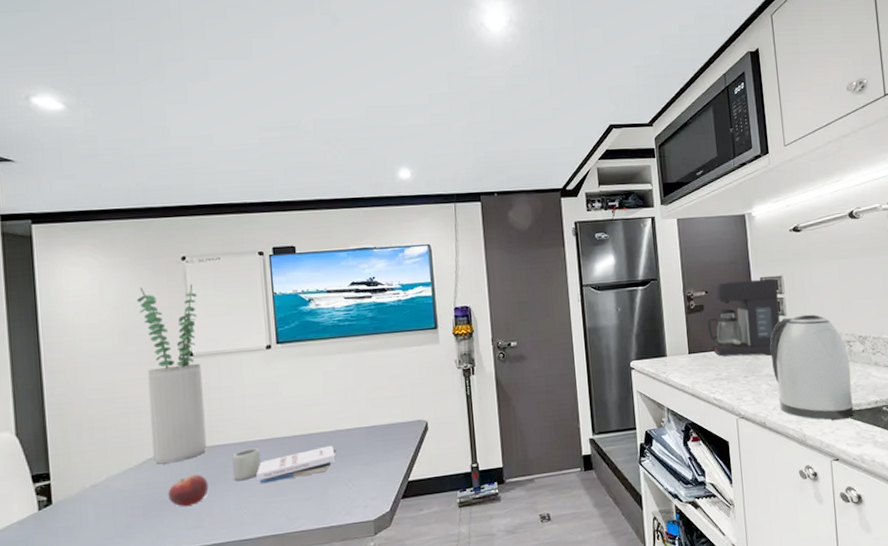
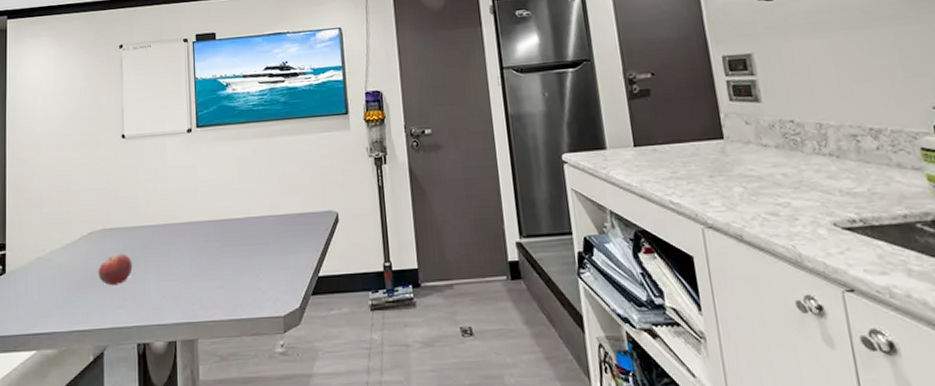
vase: present [137,283,207,465] -> none [82,70,133,242]
cup: present [232,448,262,480] -> none [154,231,179,263]
books: present [255,445,337,484] -> none [174,232,249,268]
coffee maker: present [707,278,780,357] -> none [655,57,753,152]
kettle: present [770,314,854,421] -> none [741,100,871,237]

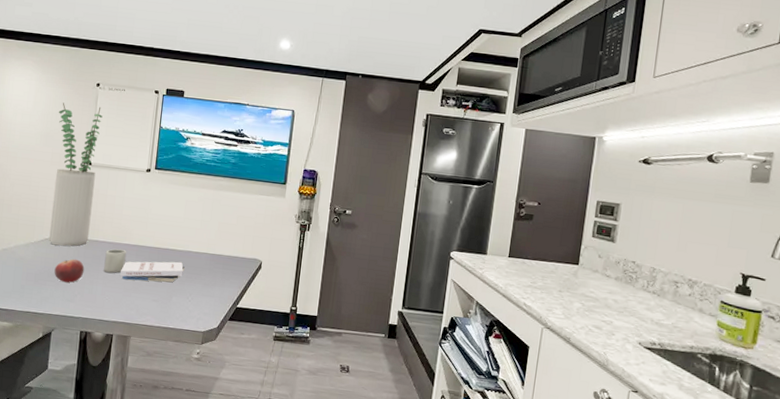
vase: none [82,70,133,242] -> present [49,102,103,247]
cup: none [154,231,179,263] -> present [104,249,127,273]
books: none [174,232,249,268] -> present [119,261,185,282]

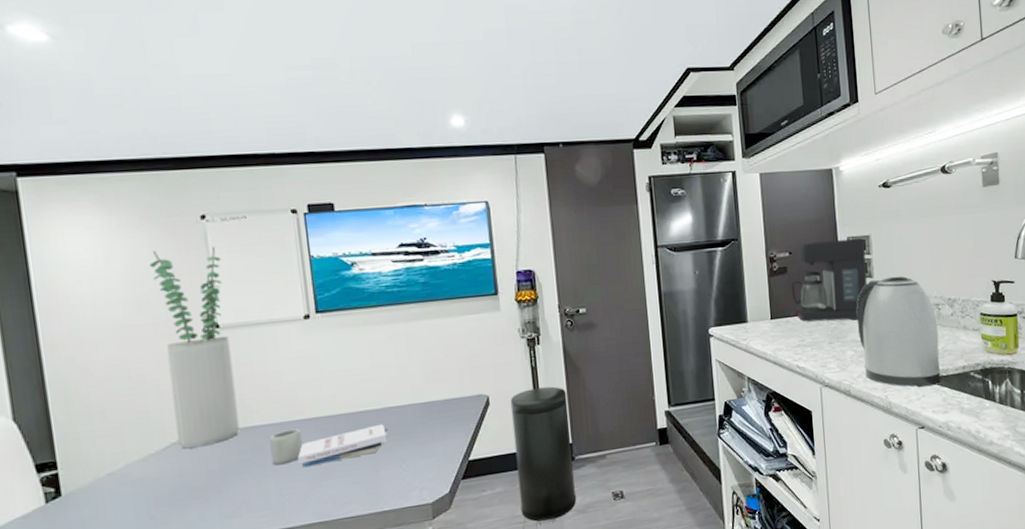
fruit: present [54,259,85,283] -> none [197,458,244,495]
pedal bin: none [266,264,322,374] -> present [510,386,577,524]
coffee maker: none [532,197,614,277] -> present [790,238,867,322]
kettle: none [588,244,673,356] -> present [857,276,941,387]

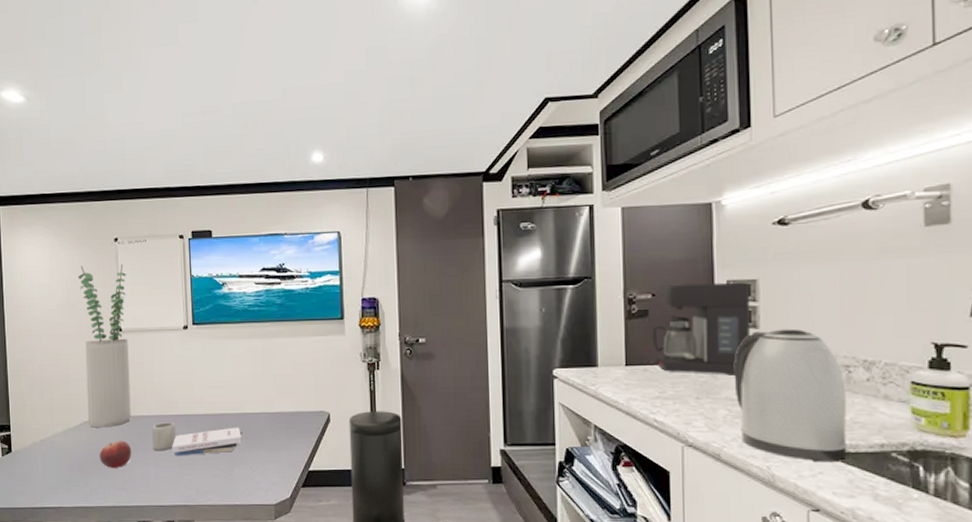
fruit: none [197,458,244,495] -> present [99,440,132,469]

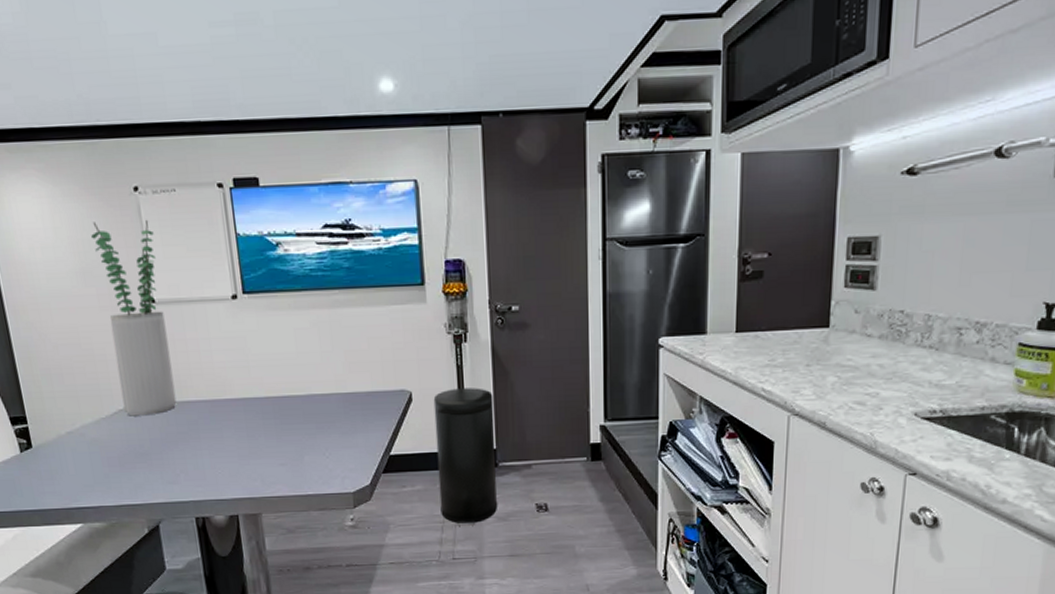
fruit: present [99,440,132,469] -> none [141,429,182,462]
cup: present [152,422,176,450] -> none [203,407,234,439]
books: present [171,427,243,456] -> none [228,410,312,445]
coffee maker: present [652,282,751,375] -> none [765,239,872,341]
kettle: present [734,328,847,461] -> none [845,289,955,426]

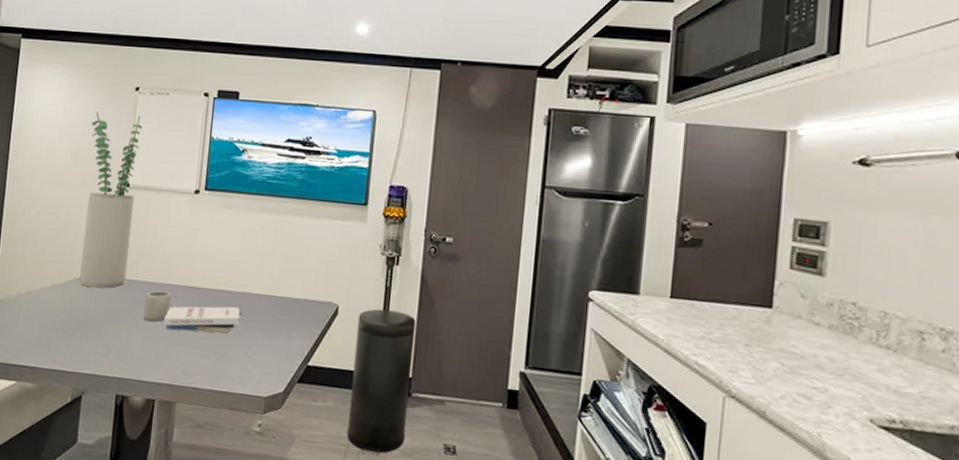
cup: none [203,407,234,439] -> present [144,290,172,321]
books: none [228,410,312,445] -> present [162,306,242,333]

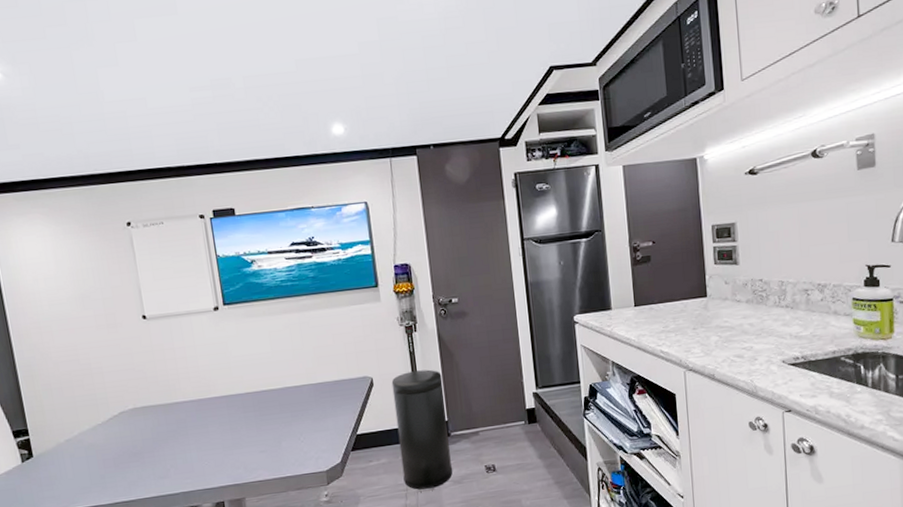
vase: present [79,111,143,288] -> none [89,248,167,421]
cup: present [144,290,172,321] -> none [190,404,218,435]
books: present [162,306,242,333] -> none [213,401,287,438]

